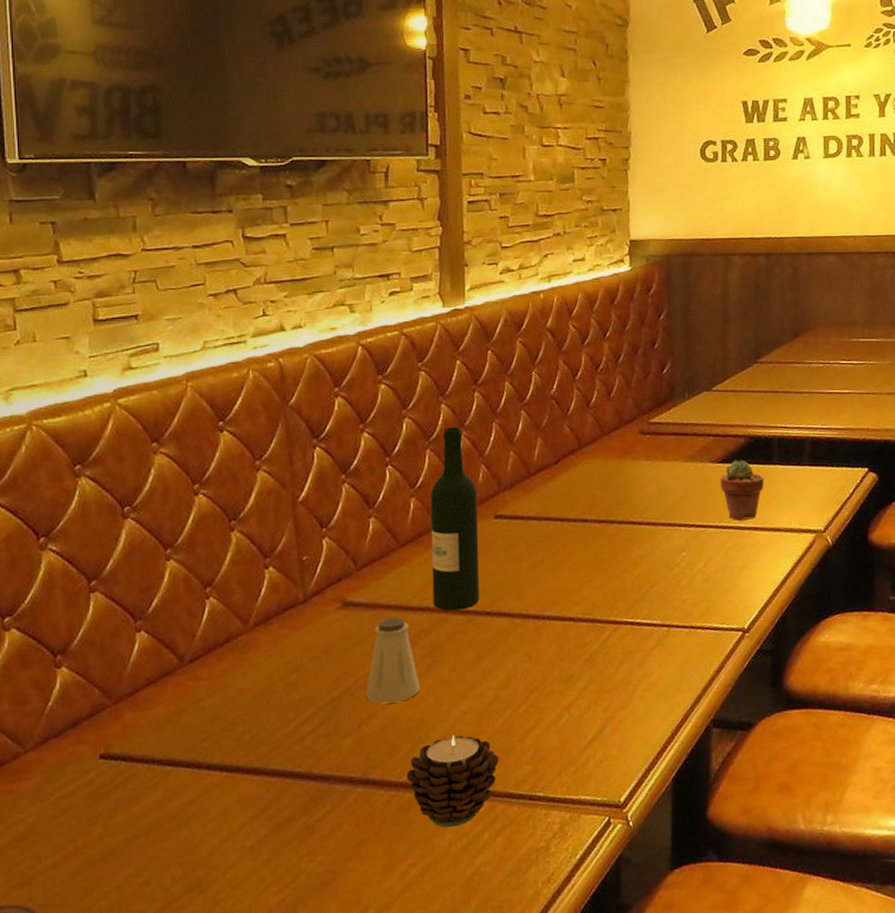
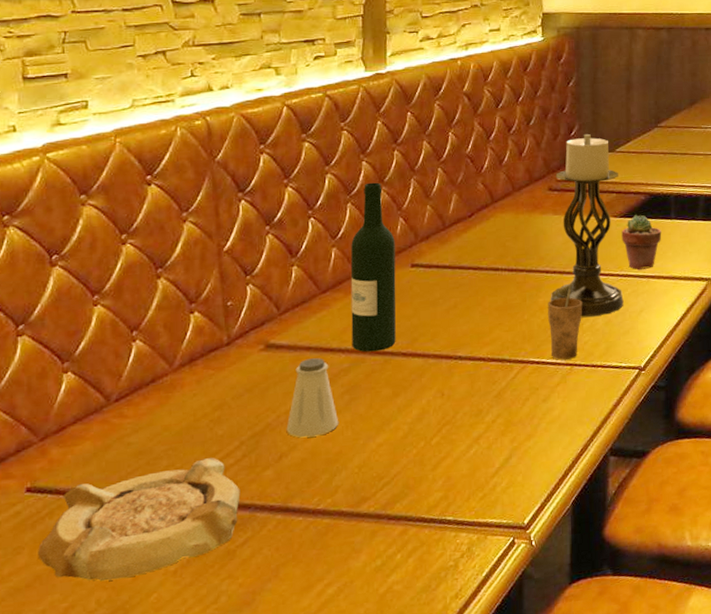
ashtray: none [112,724,319,856] -> present [38,458,240,582]
candle: present [406,734,499,828] -> none [324,465,412,551]
cup: none [641,537,680,621] -> present [548,284,583,360]
candle holder: none [644,371,724,573] -> present [550,133,624,317]

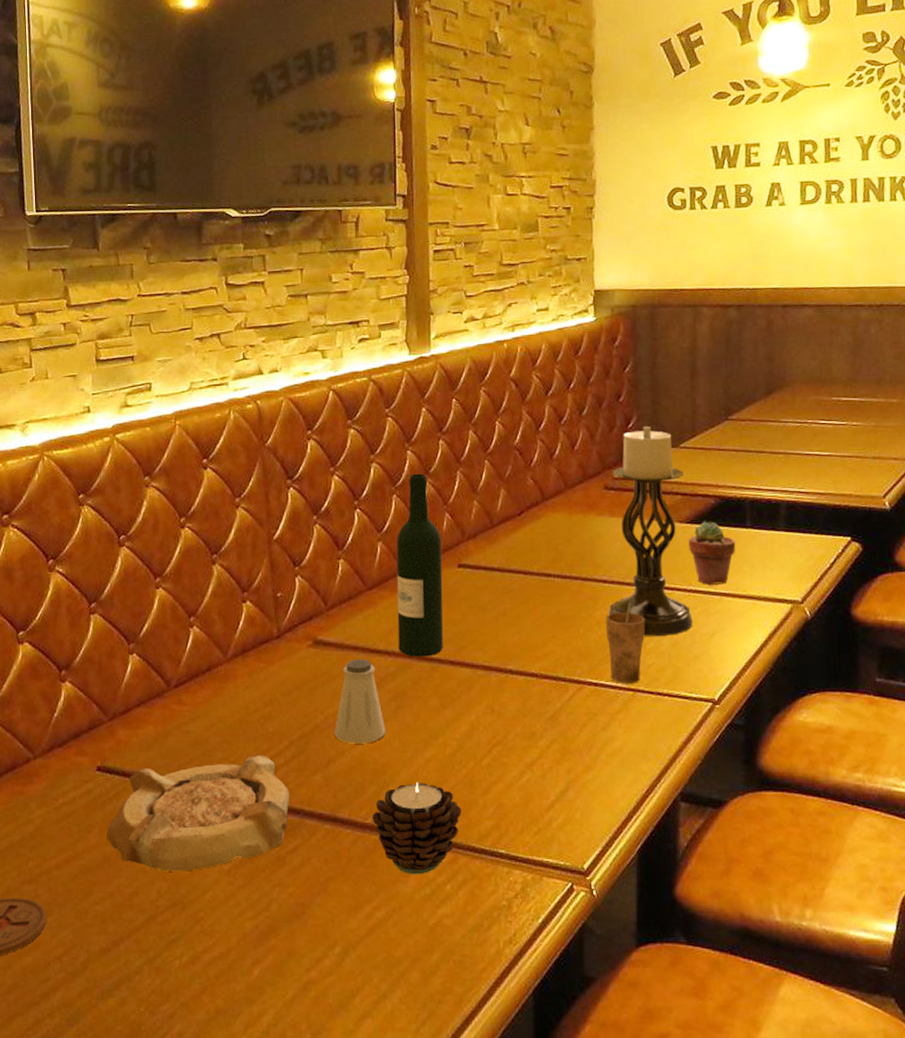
candle: none [324,465,412,551] -> present [372,781,462,875]

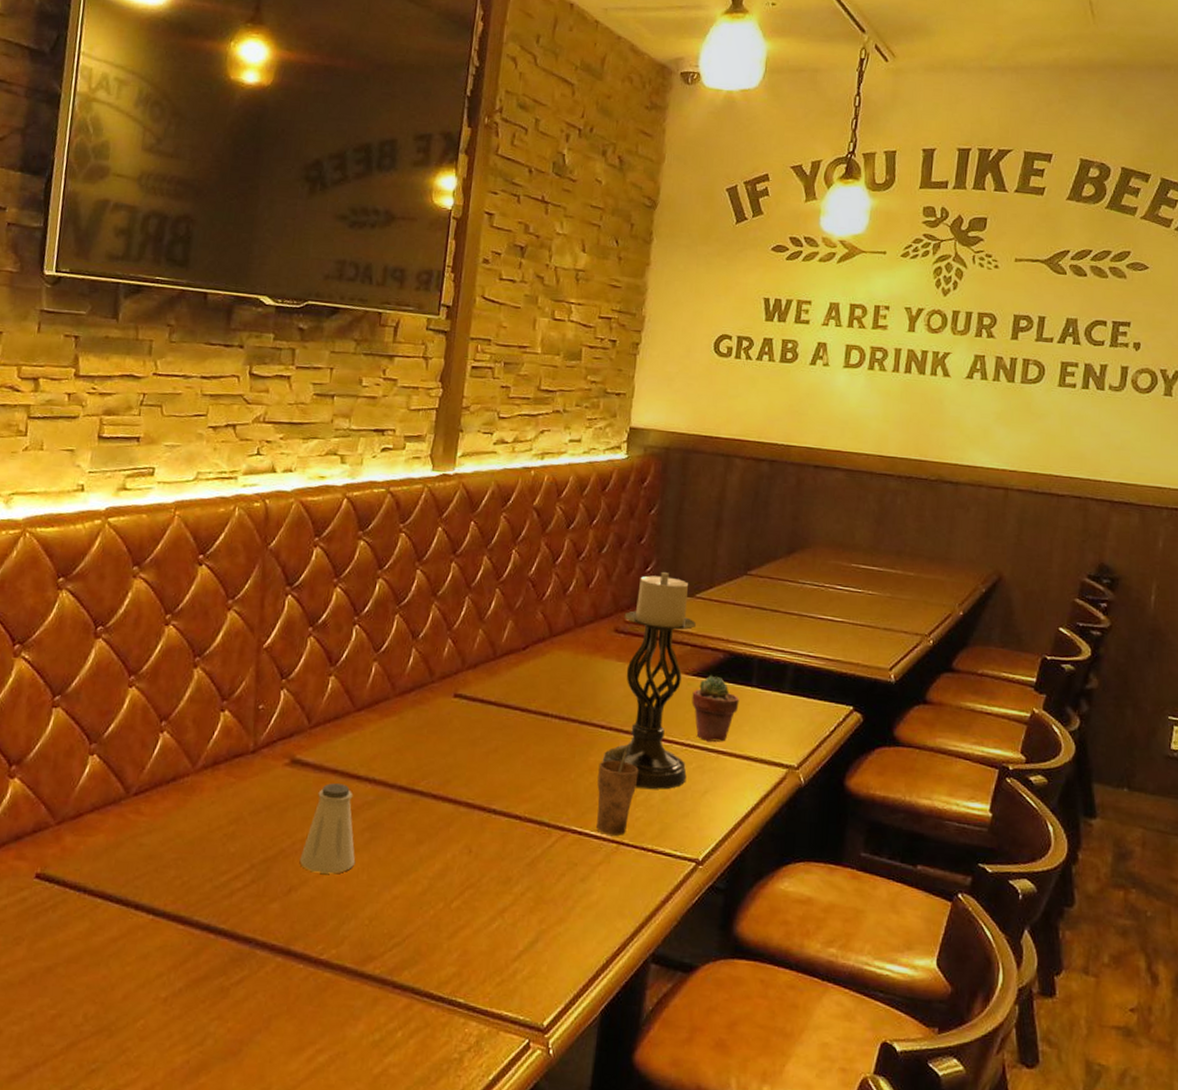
ashtray: present [107,755,290,871] -> none [36,876,244,996]
candle: present [372,781,462,875] -> none [327,919,424,1019]
wine bottle: present [396,473,443,657] -> none [380,594,441,788]

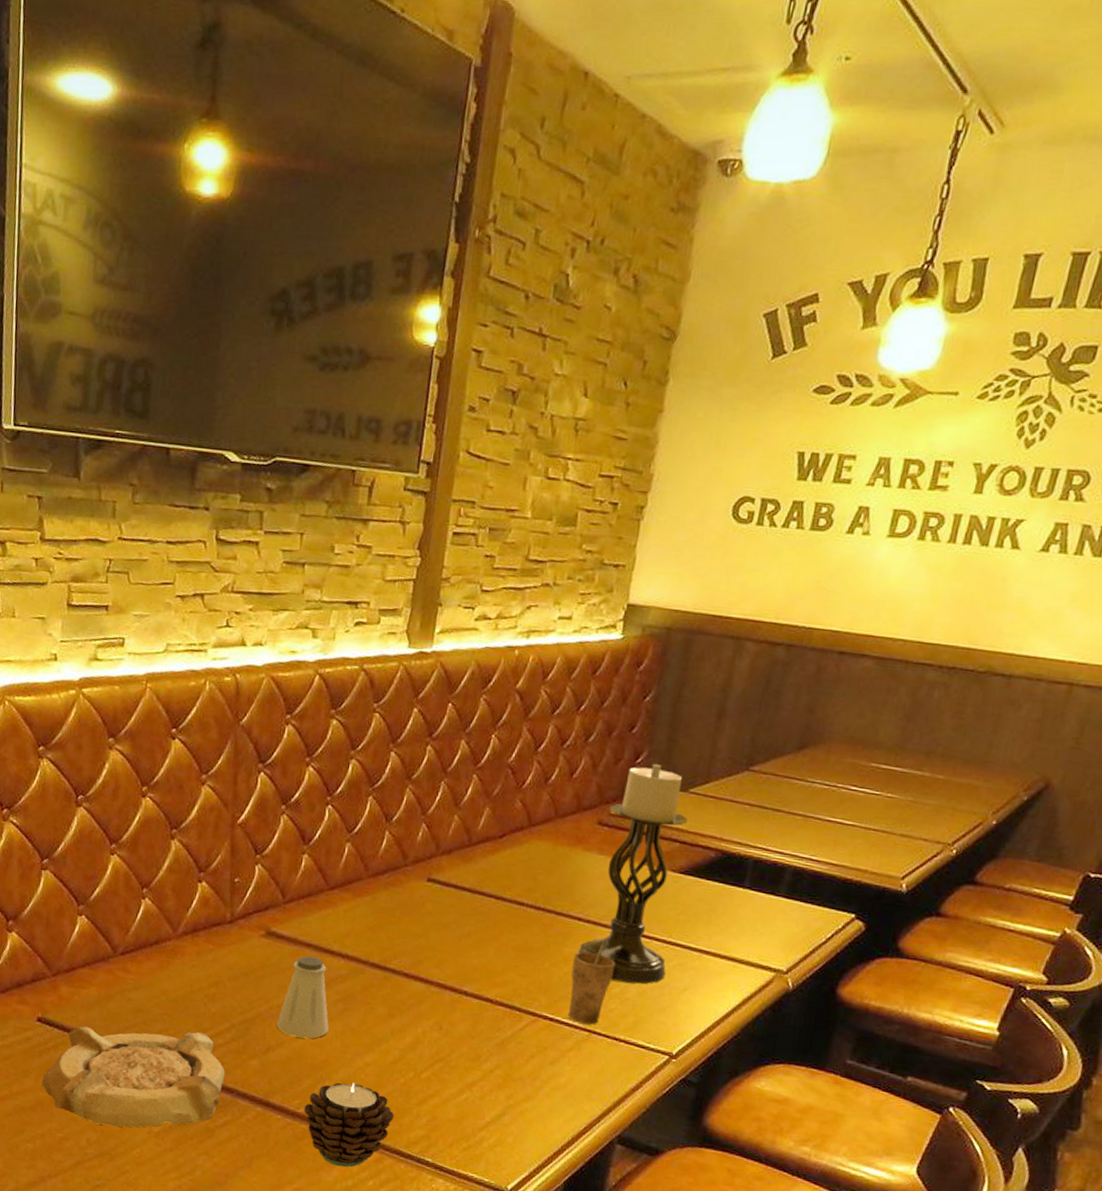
ashtray: none [36,876,244,996] -> present [42,1026,226,1128]
candle: none [327,919,424,1019] -> present [304,1082,394,1168]
potted succulent: present [692,675,740,743] -> none [676,874,729,942]

